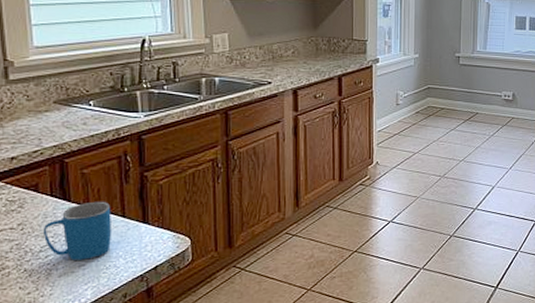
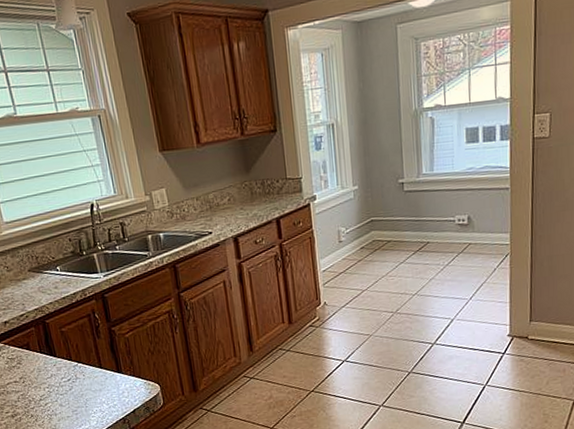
mug: present [42,201,112,261] -> none [39,355,95,407]

